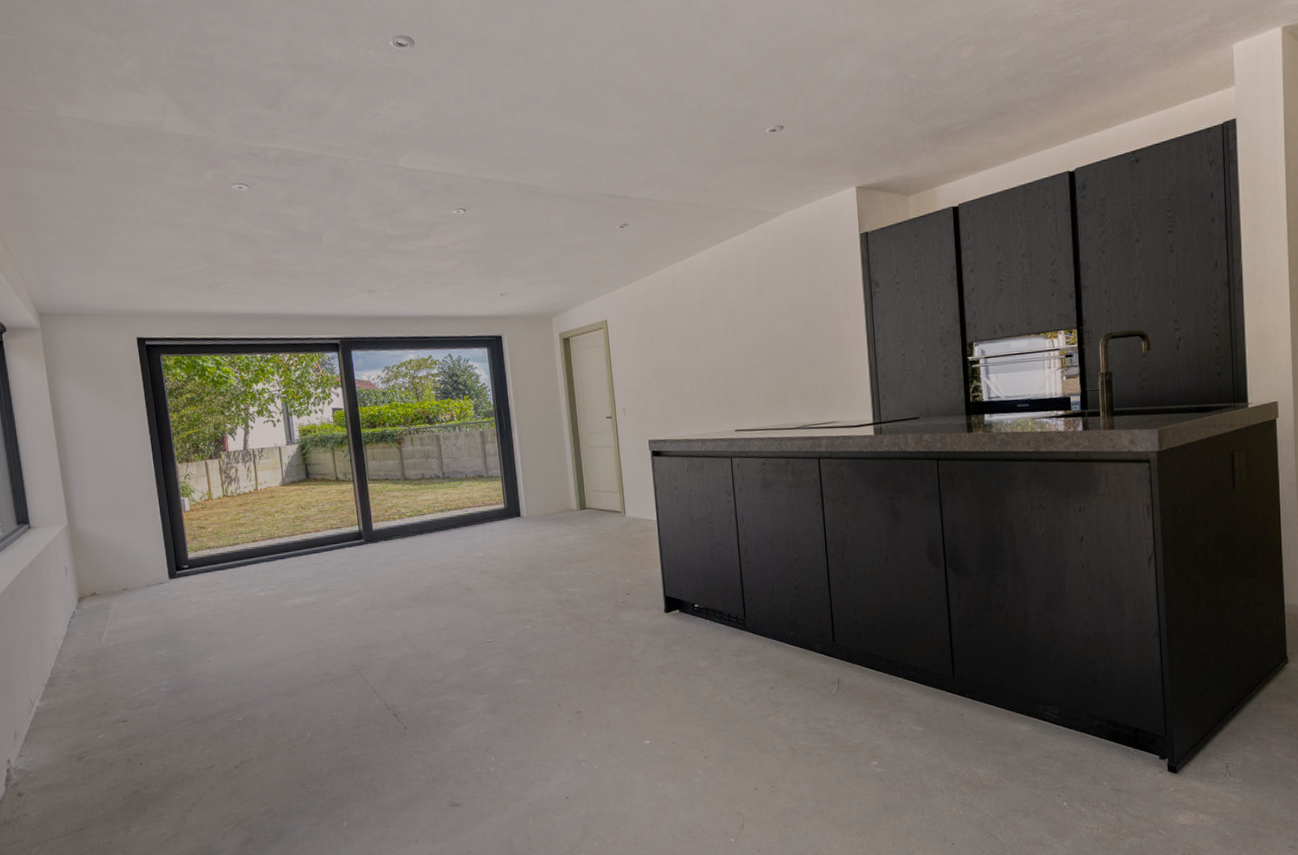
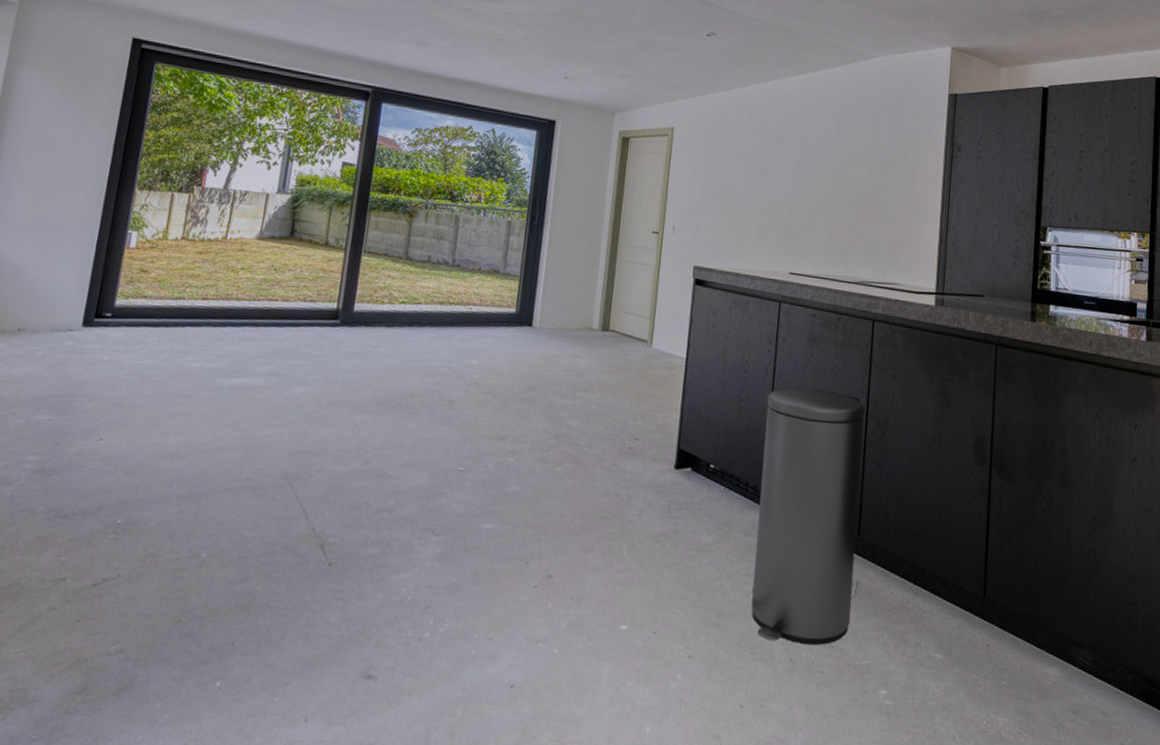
pedal bin: none [734,526,838,736] -> present [751,388,865,645]

